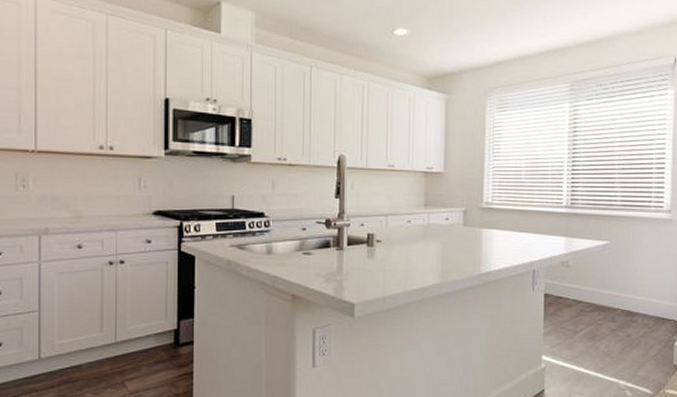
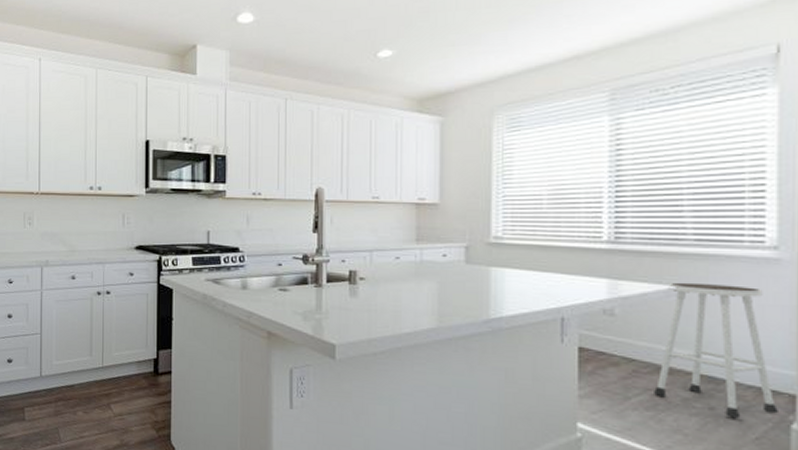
stool: none [593,238,667,341] -> present [654,282,778,418]

